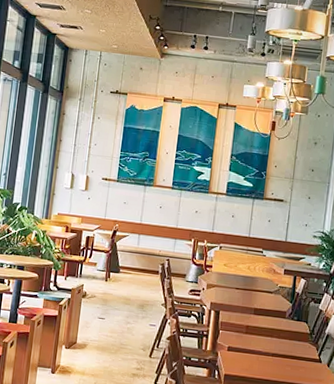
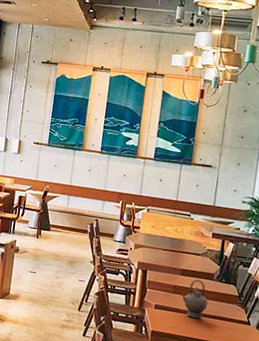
teapot: none [252,318,281,359] -> present [180,279,208,319]

